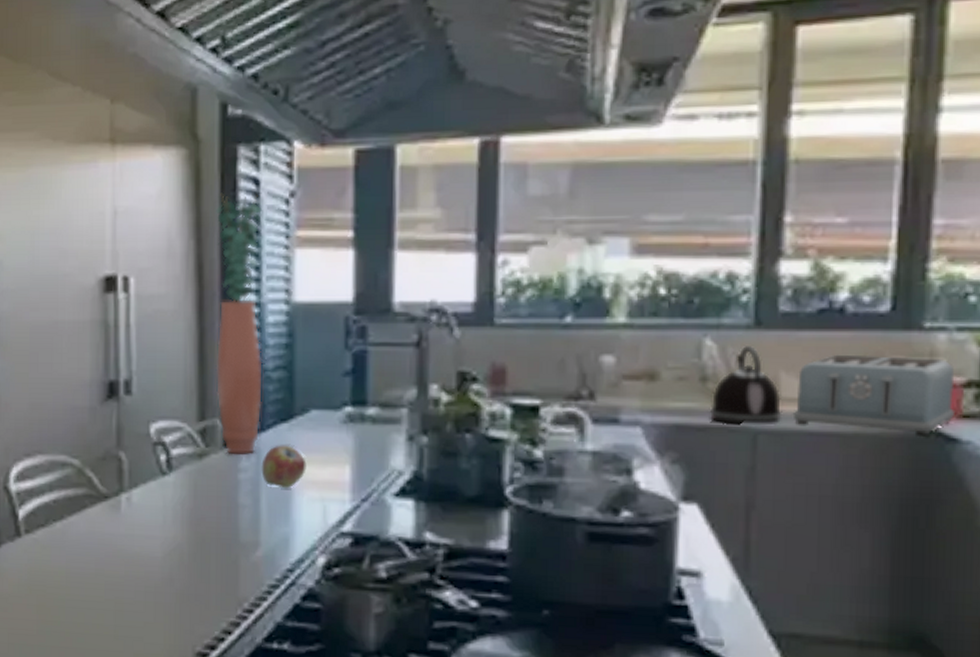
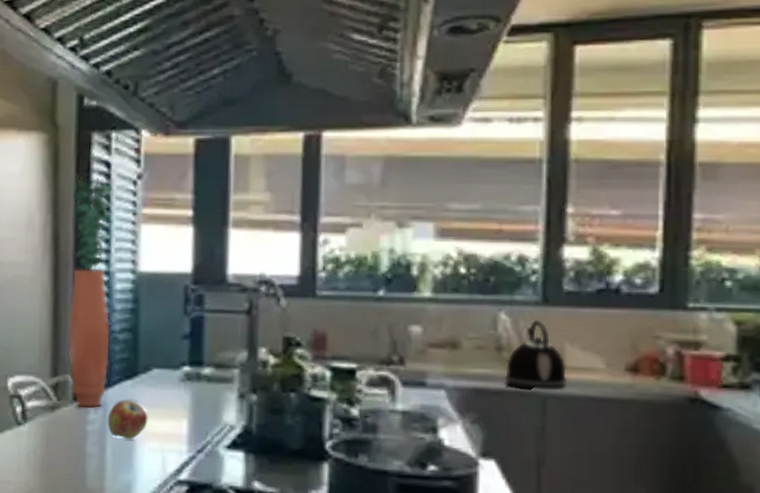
toaster: present [794,354,956,438] -> none [578,329,717,405]

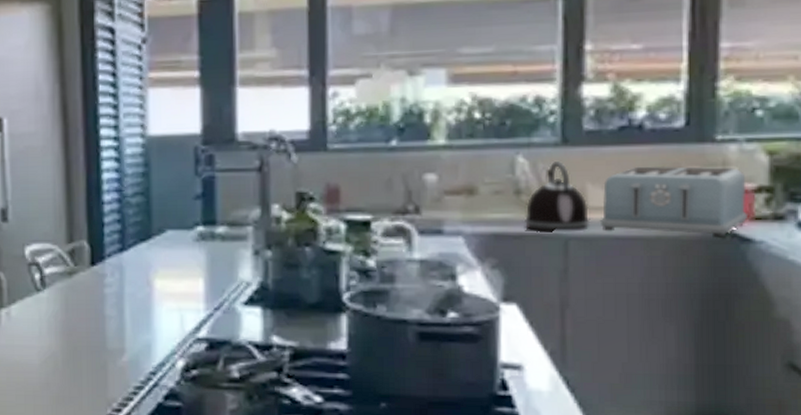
vase: present [67,173,112,409] -> none [76,41,124,272]
fruit: present [107,400,148,440] -> none [124,262,165,301]
toaster: none [578,329,717,405] -> present [601,165,749,239]

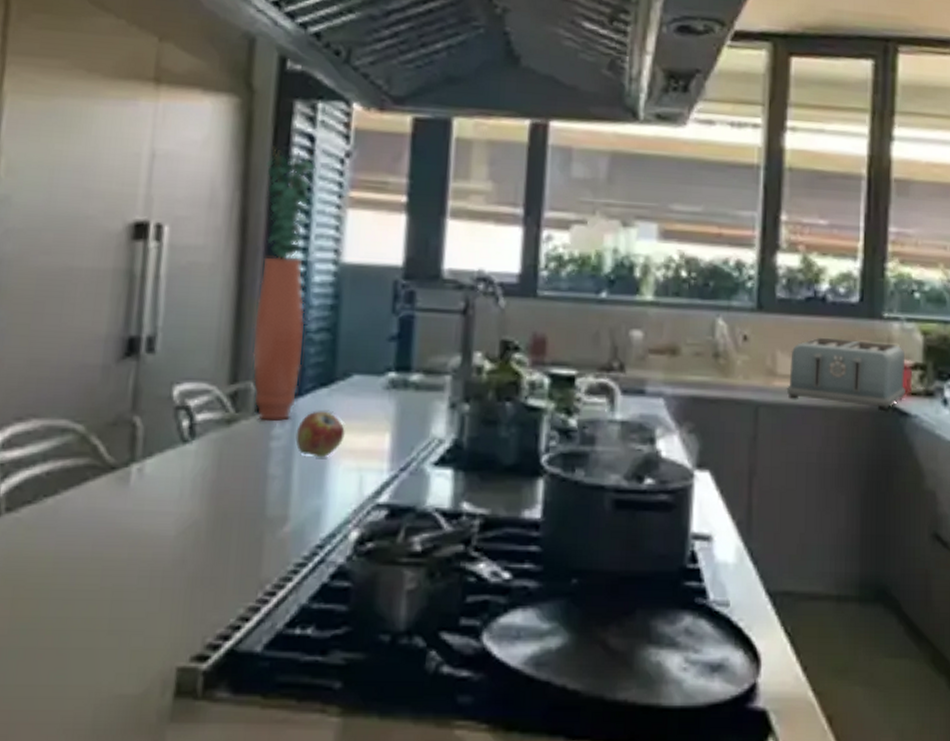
vase: none [76,41,124,272] -> present [251,145,315,422]
fruit: none [124,262,165,301] -> present [295,411,345,458]
kettle: present [523,160,591,232] -> none [720,326,779,399]

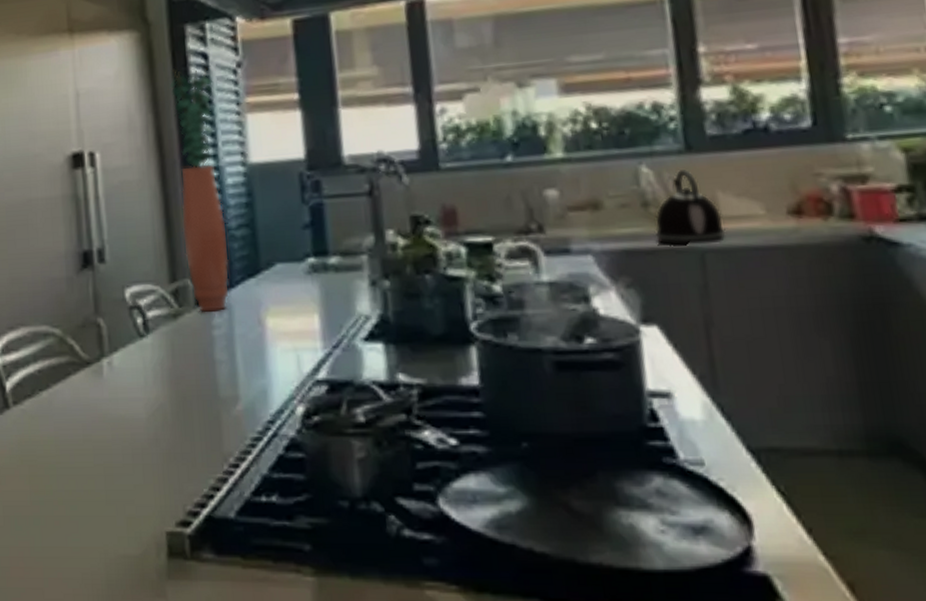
fruit: present [295,411,345,458] -> none [233,299,277,342]
kettle: none [720,326,779,399] -> present [655,168,726,246]
toaster: present [787,337,907,412] -> none [734,167,892,244]

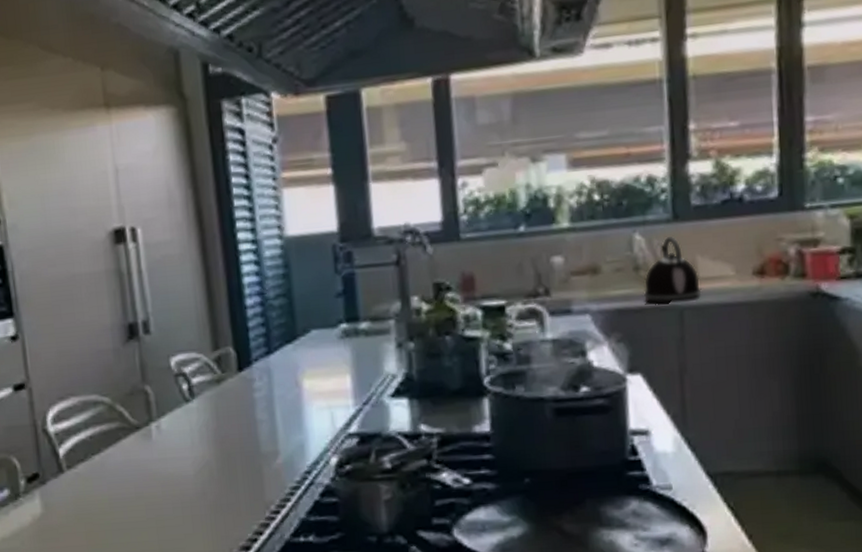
vase: present [169,66,230,313] -> none [207,142,269,378]

